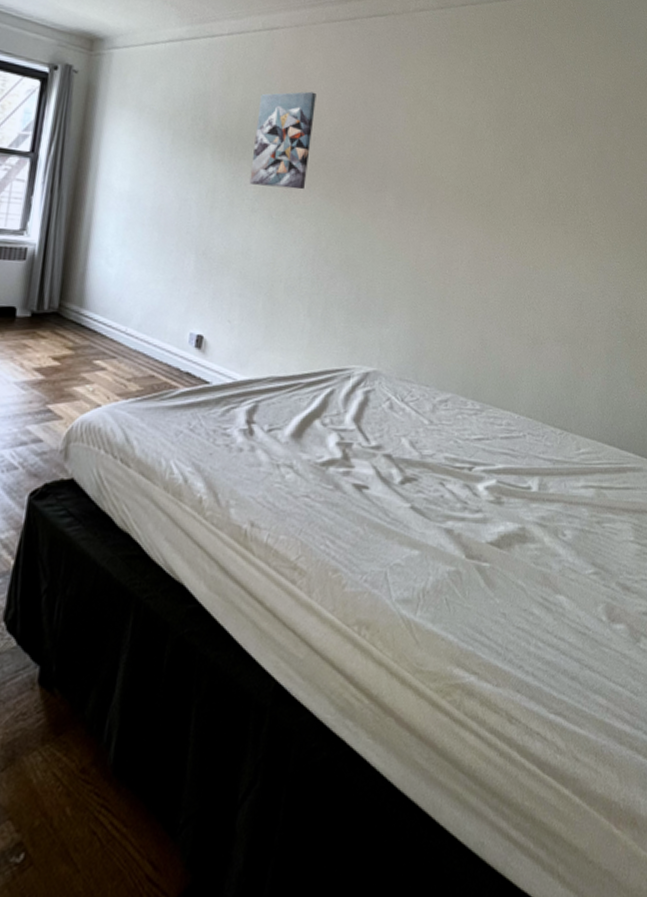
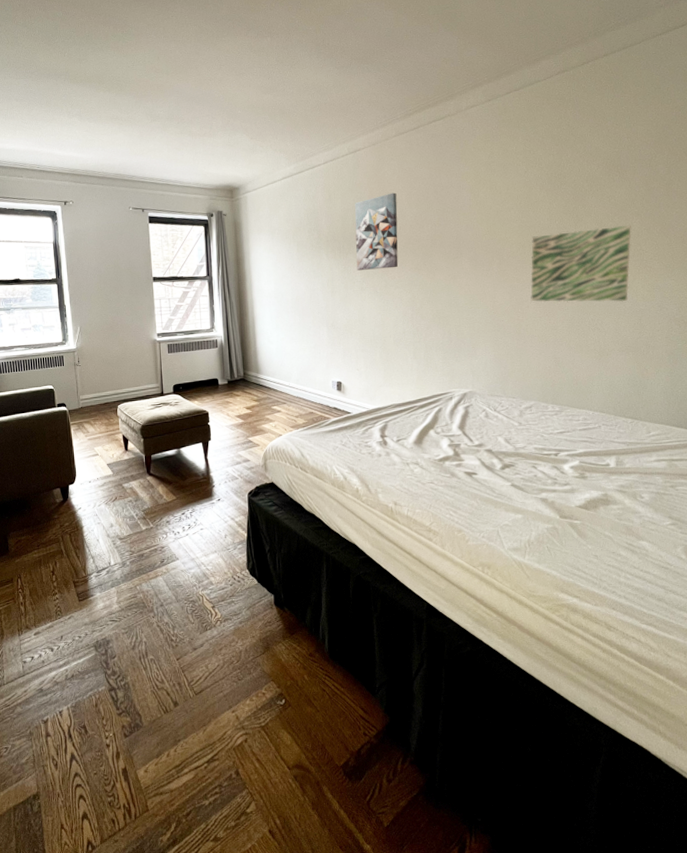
wall art: none [462,181,580,280] -> present [530,225,632,302]

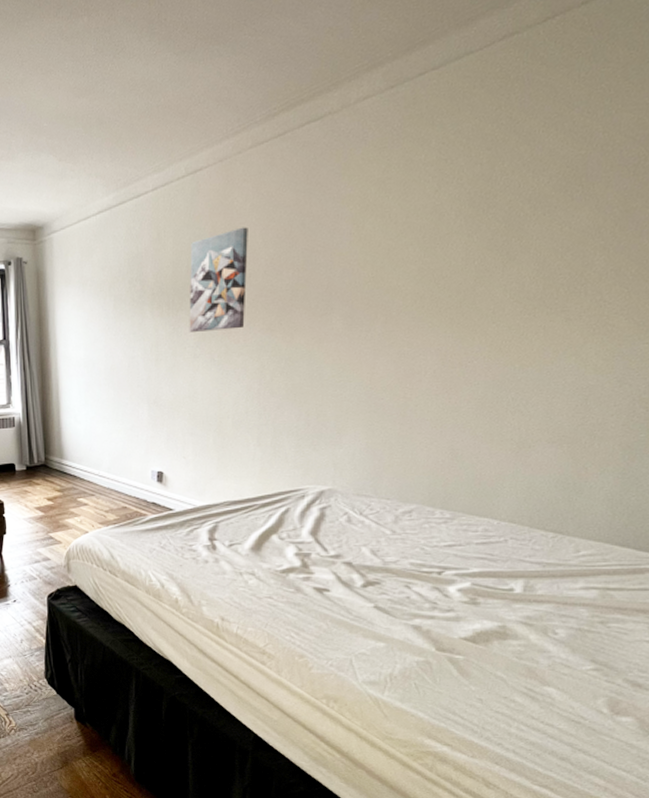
wall art: present [530,225,632,302] -> none [425,265,591,375]

